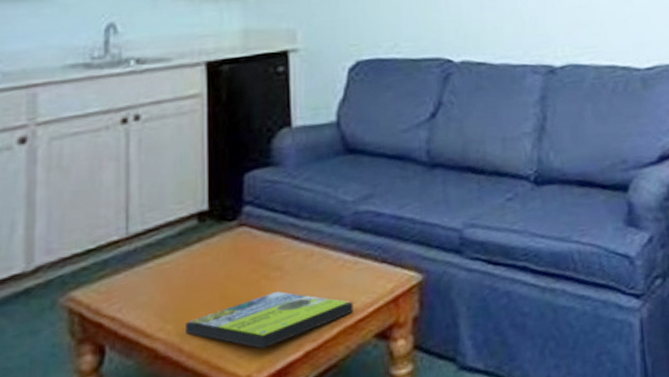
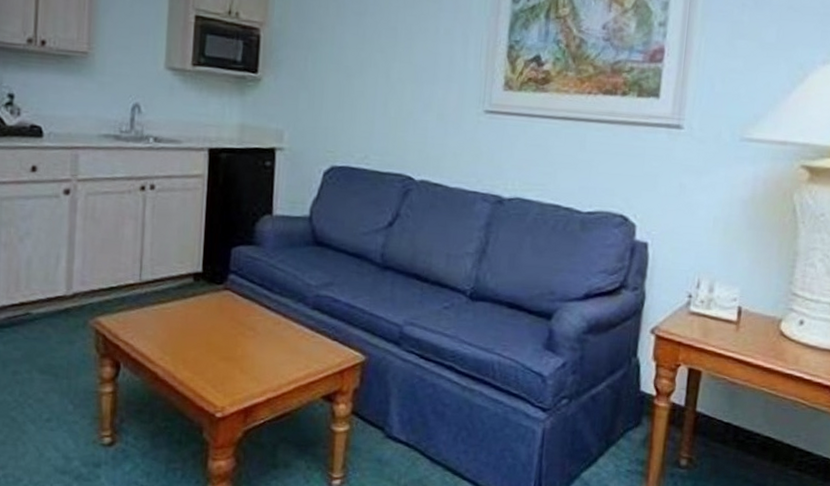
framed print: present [186,291,353,349] -> none [179,347,308,389]

